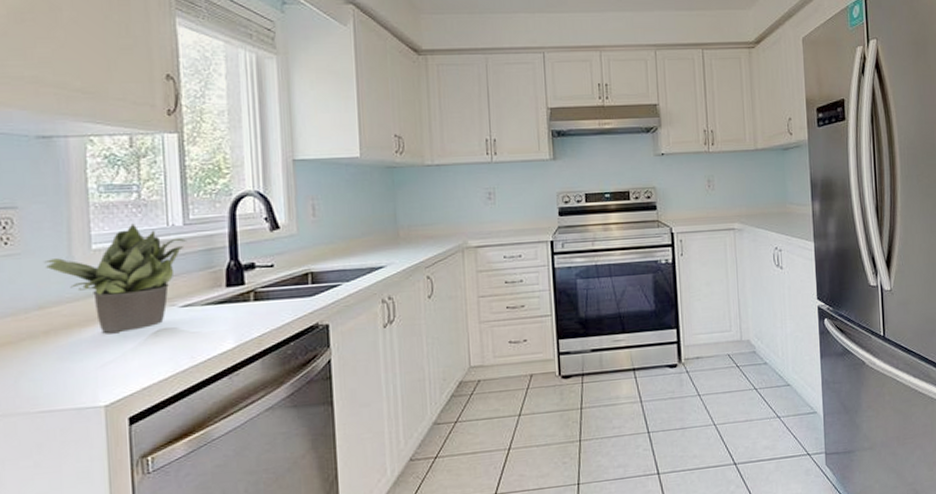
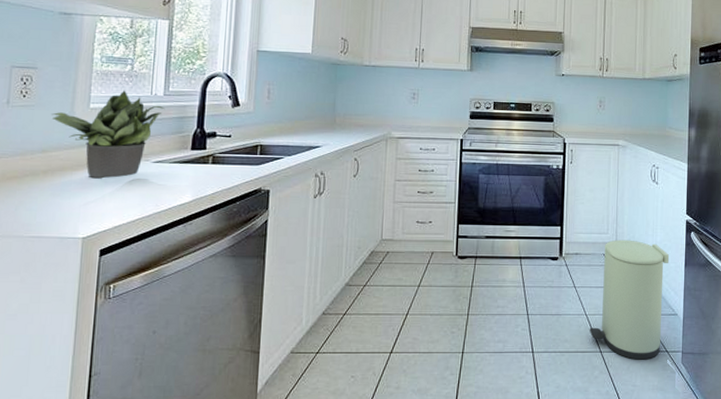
pedal bin: none [720,335,803,468] -> present [589,239,670,360]

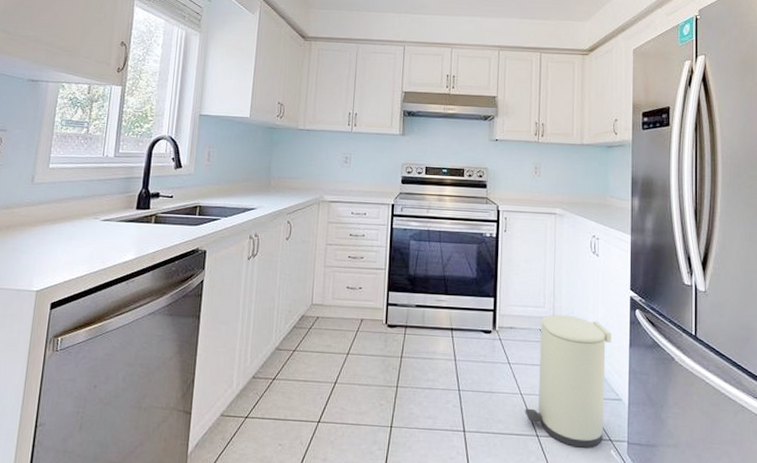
potted plant: present [51,90,165,178] -> none [16,151,115,235]

